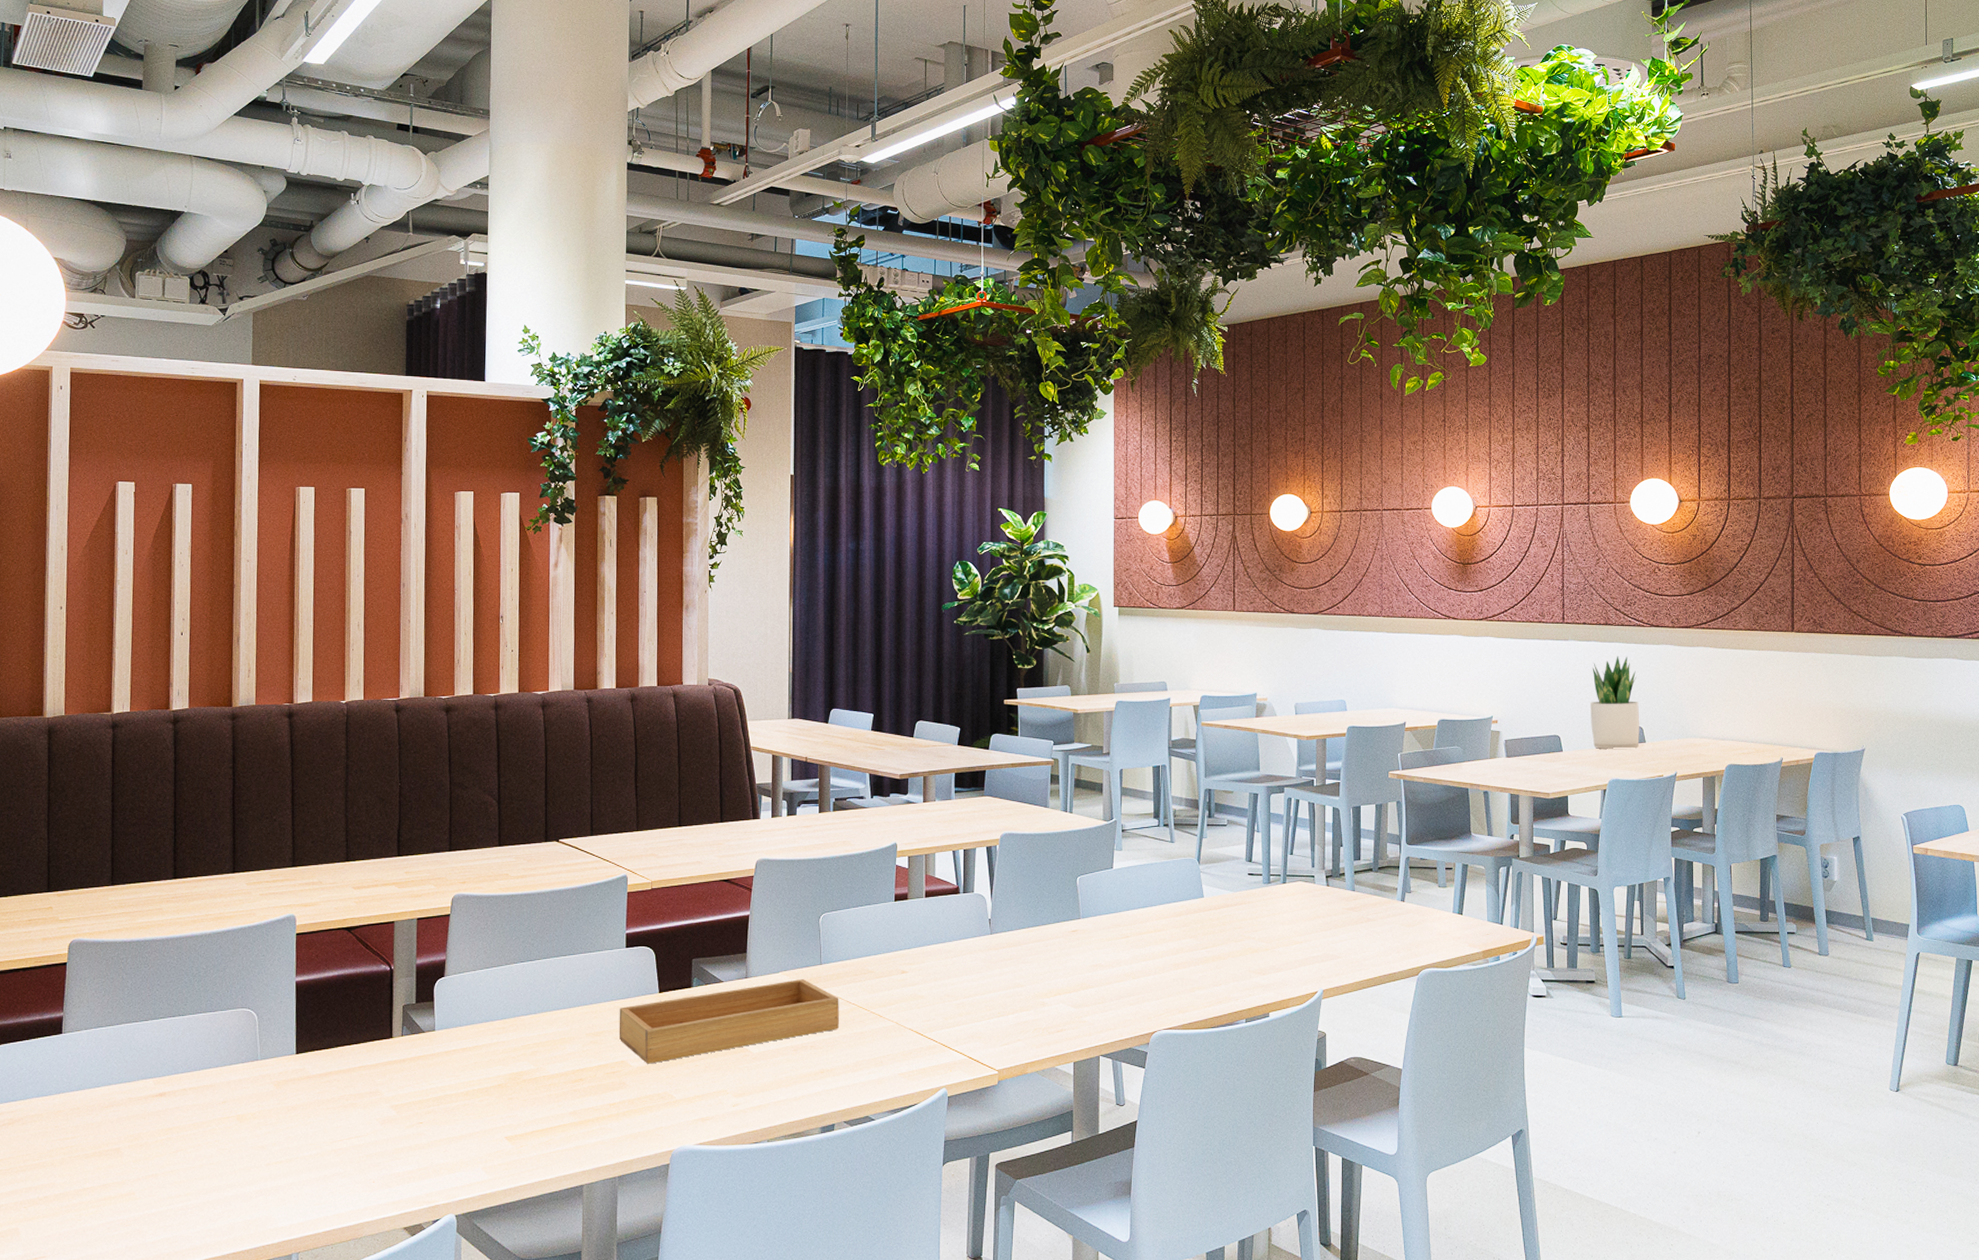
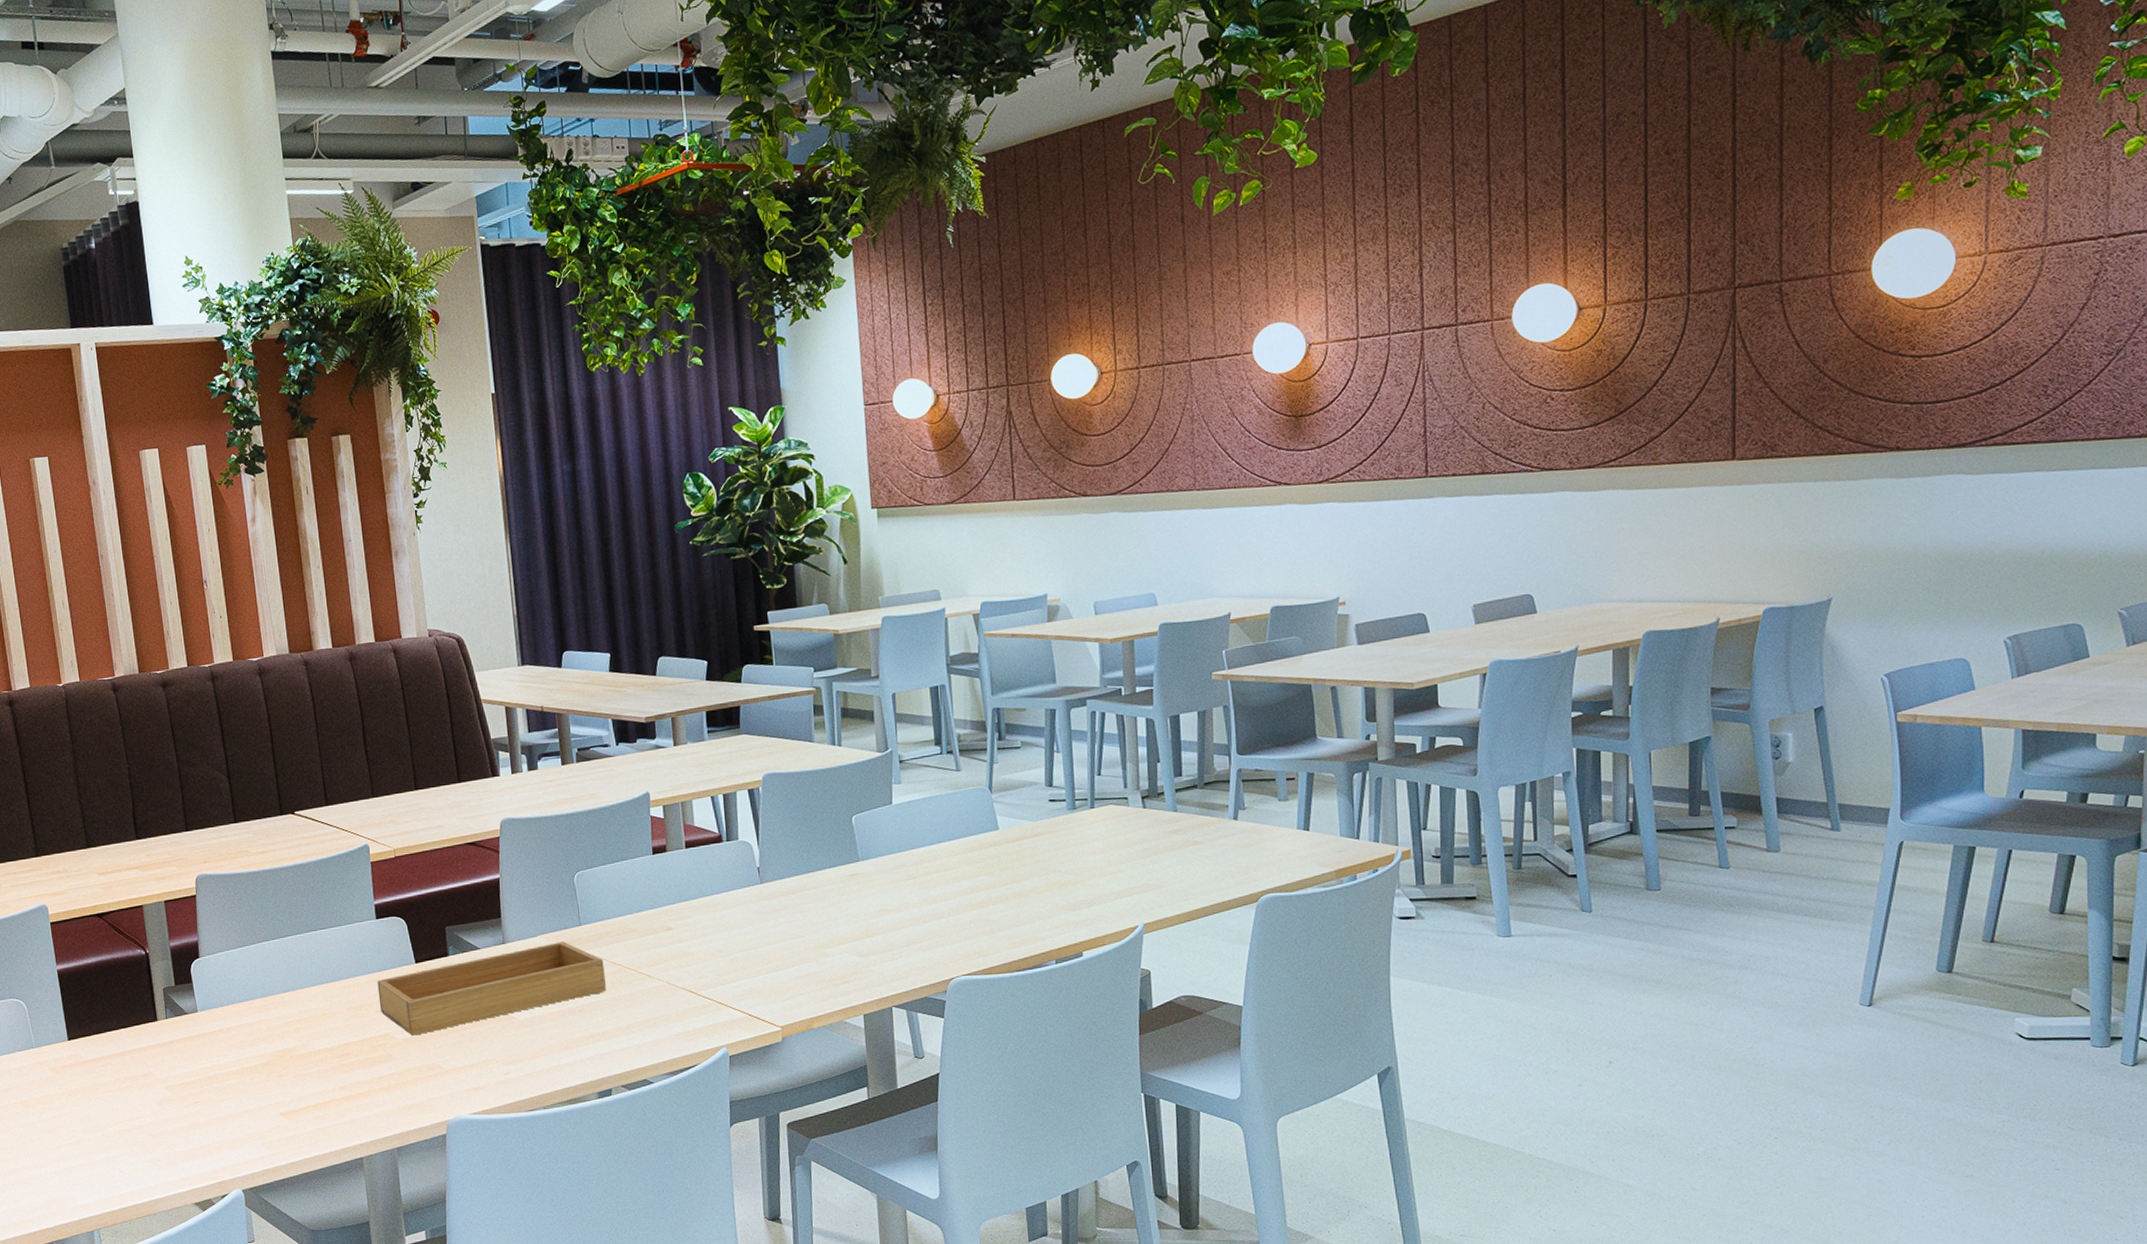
planter: present [1590,656,1640,750] -> none [1464,510,1530,626]

